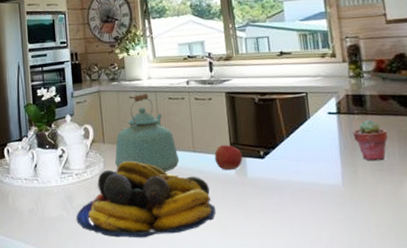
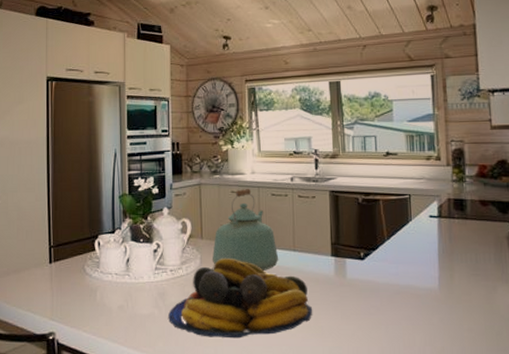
apple: present [214,144,243,171] -> none [314,244,343,271]
potted succulent: present [353,120,389,160] -> none [452,224,486,265]

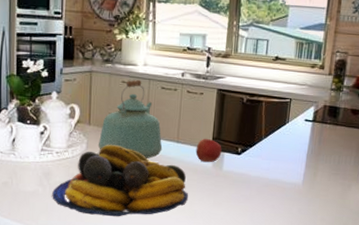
apple: none [314,244,343,271] -> present [195,138,222,163]

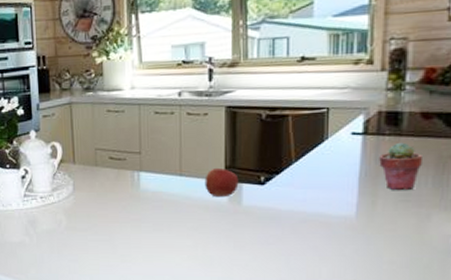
fruit bowl: present [52,144,189,217] -> none [40,183,201,267]
kettle: present [98,79,163,159] -> none [85,106,163,197]
potted succulent: none [321,130,350,166] -> present [379,142,424,190]

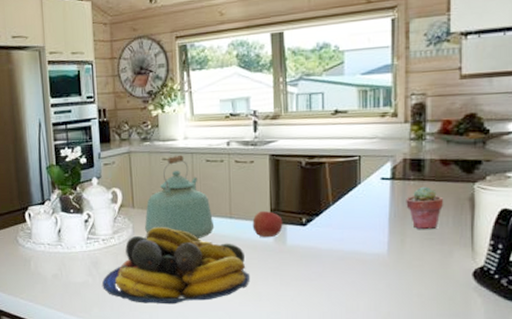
fruit bowl: none [40,183,201,267] -> present [102,226,250,305]
kettle: none [85,106,163,197] -> present [144,154,215,239]

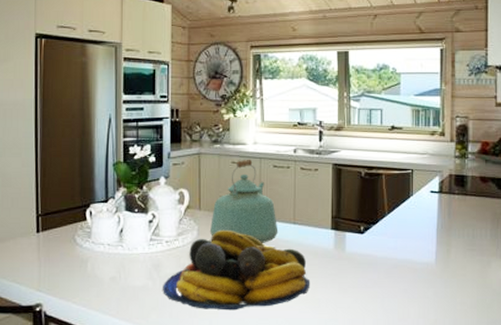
apple: present [252,210,283,238] -> none [314,217,343,245]
potted succulent: present [406,186,444,229] -> none [451,200,483,240]

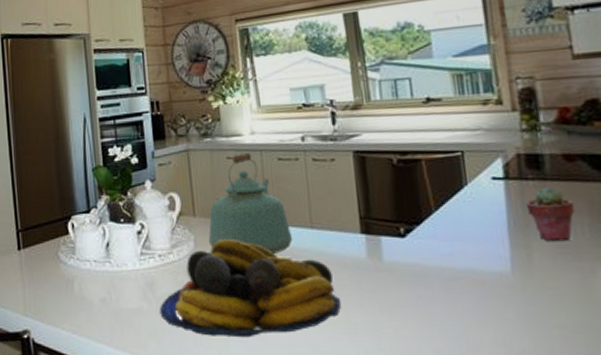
potted succulent: none [451,200,483,240] -> present [526,187,576,241]

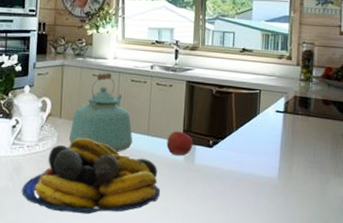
apple: none [338,218,377,253] -> present [166,130,193,156]
potted succulent: present [526,187,576,241] -> none [294,121,324,159]

